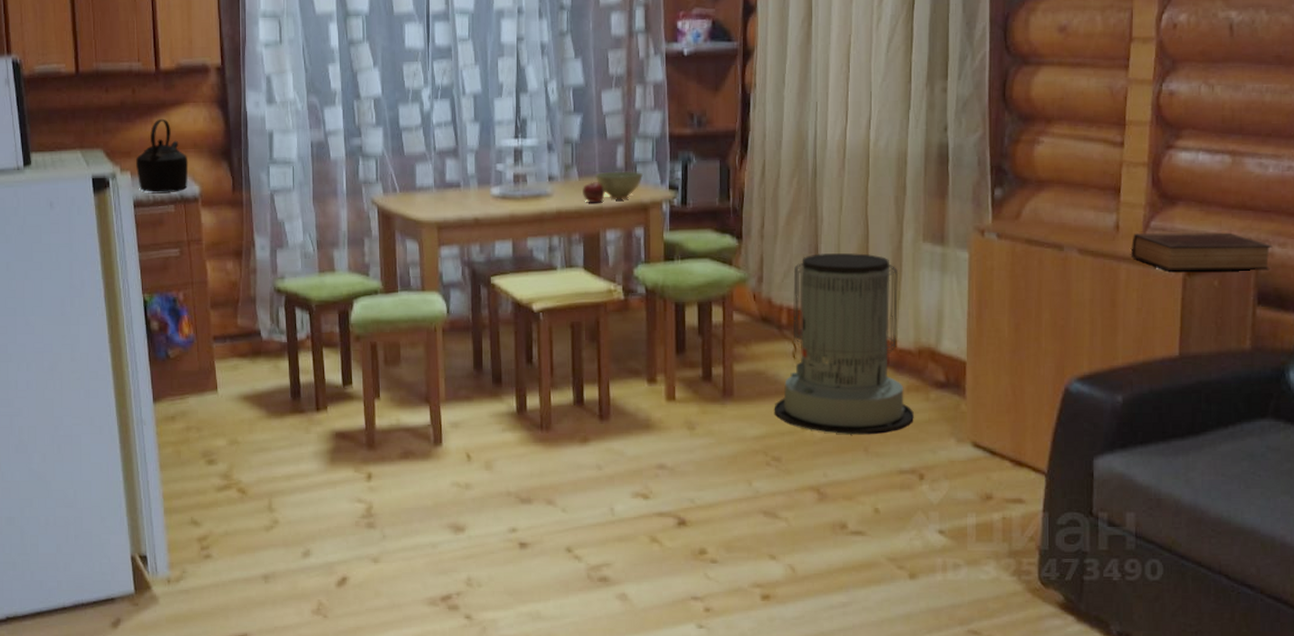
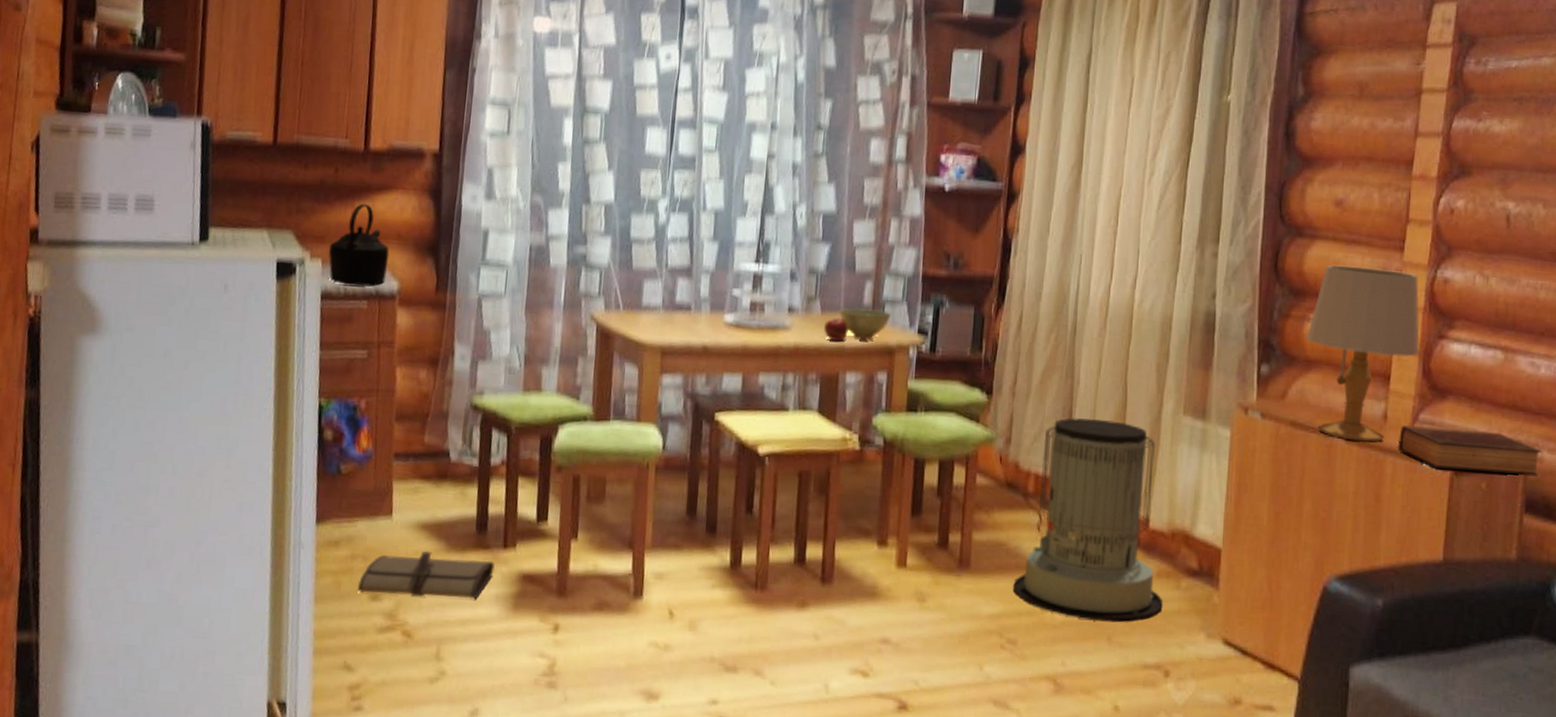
tool roll: none [195,418,310,459] -> present [358,550,495,599]
table lamp: none [1037,87,1148,252] -> present [1306,264,1420,442]

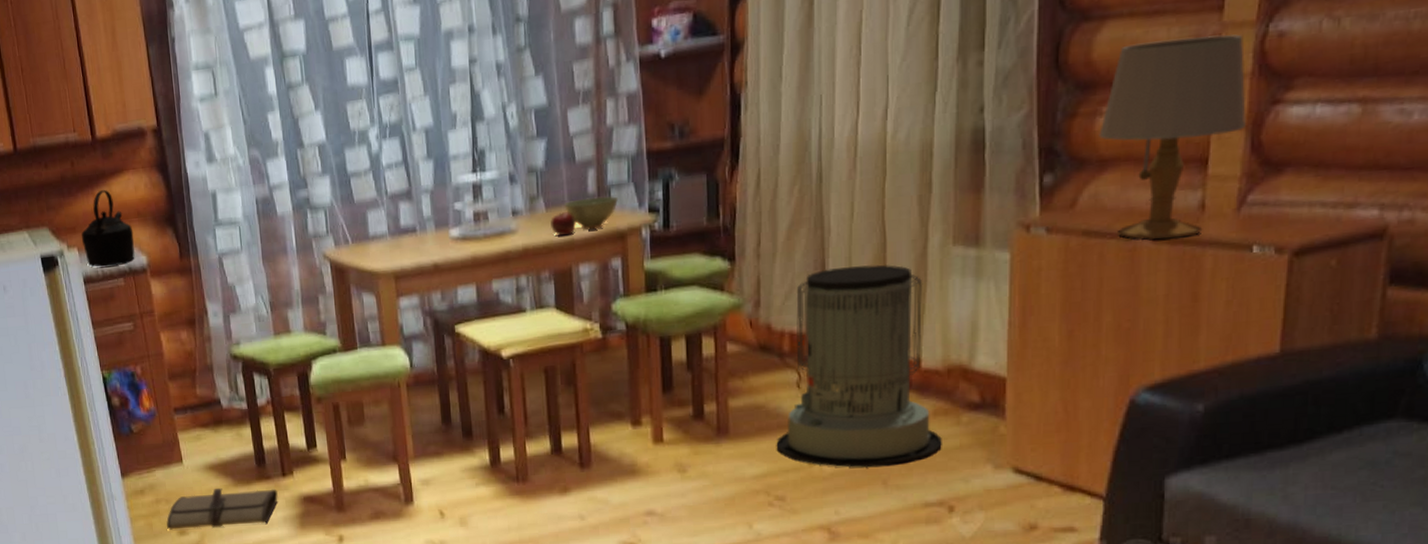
book: present [1398,425,1542,477] -> none [1221,199,1414,254]

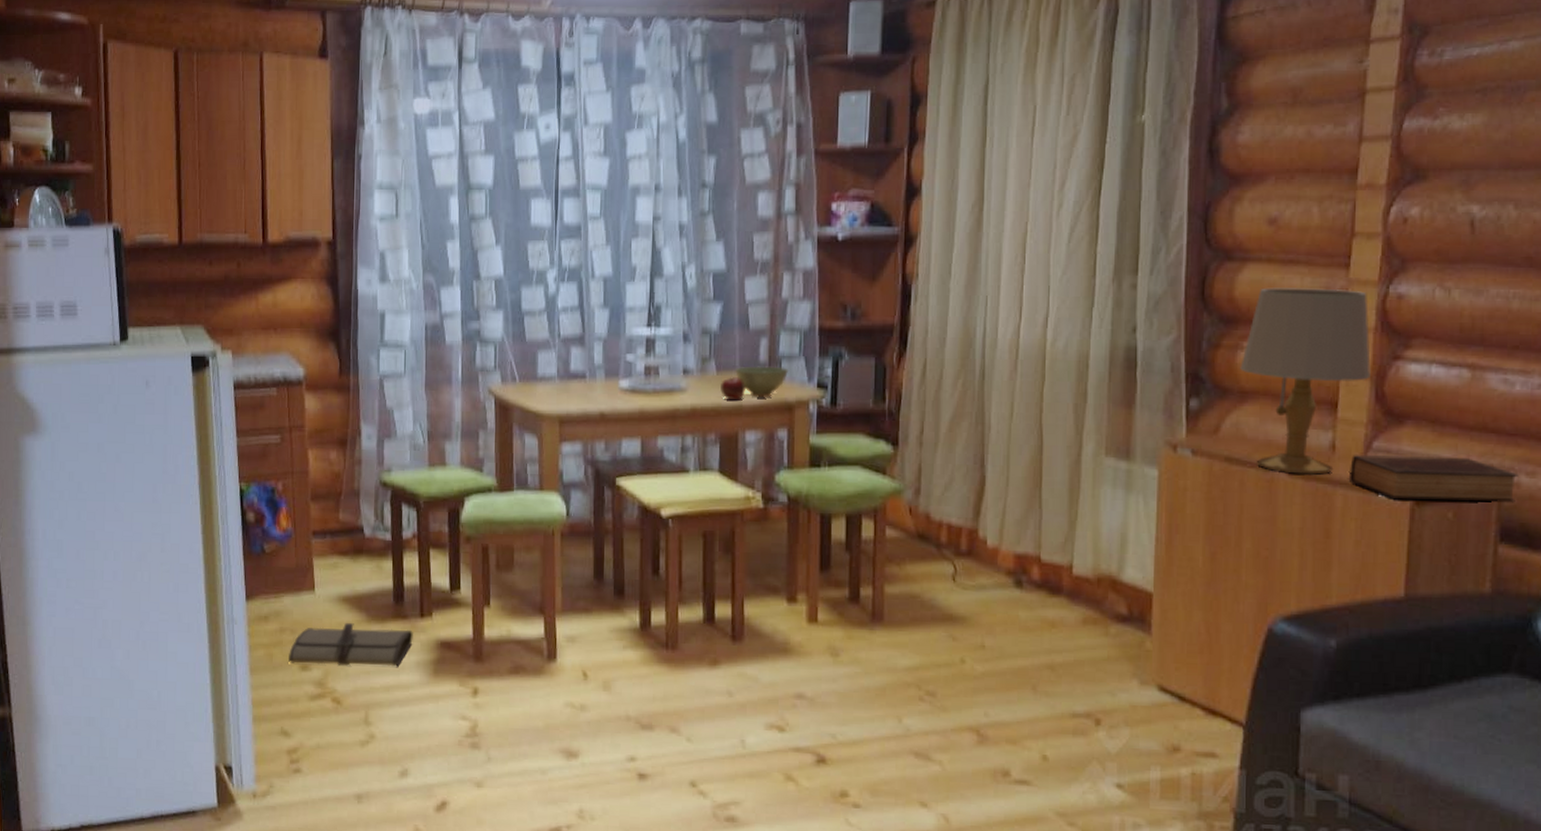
kettle: present [81,189,135,267] -> none [237,295,294,374]
space heater: present [776,264,942,468] -> none [929,465,1091,670]
book: none [1221,199,1414,254] -> present [1350,455,1519,503]

